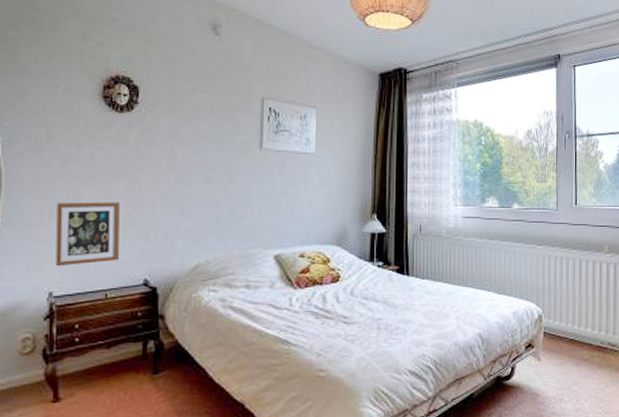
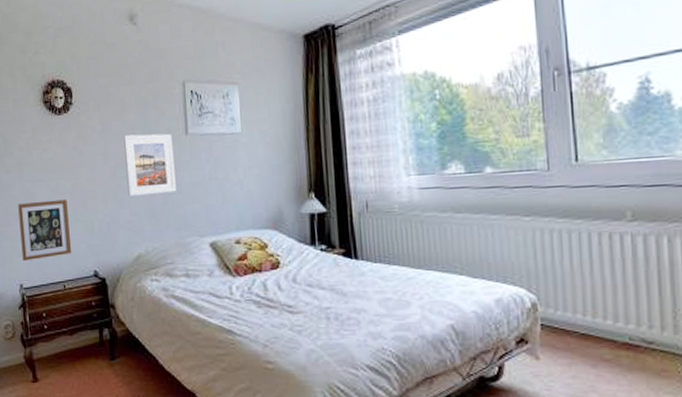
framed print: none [192,142,246,205] -> present [124,133,177,196]

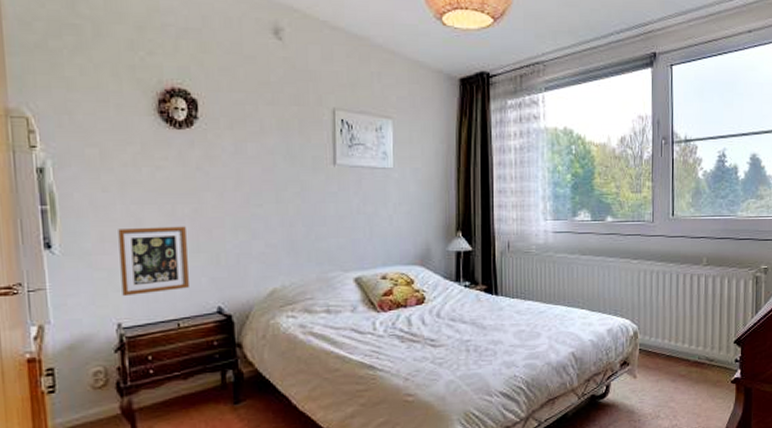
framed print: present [124,133,177,196] -> none [261,160,320,227]

